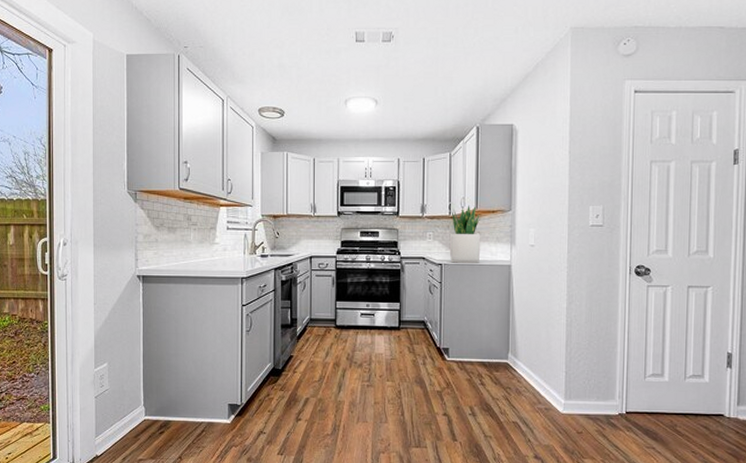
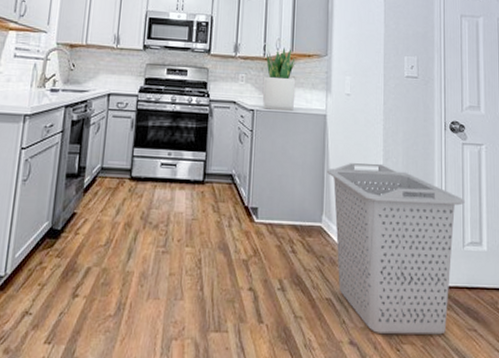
laundry basket: none [511,307,648,451] -> present [326,163,465,335]

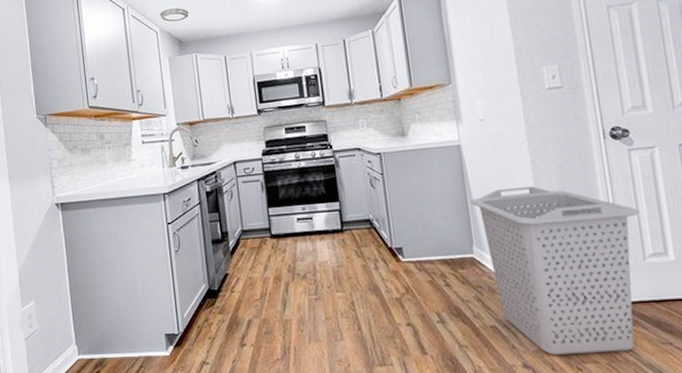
planter: present [262,47,296,112] -> none [384,84,423,151]

